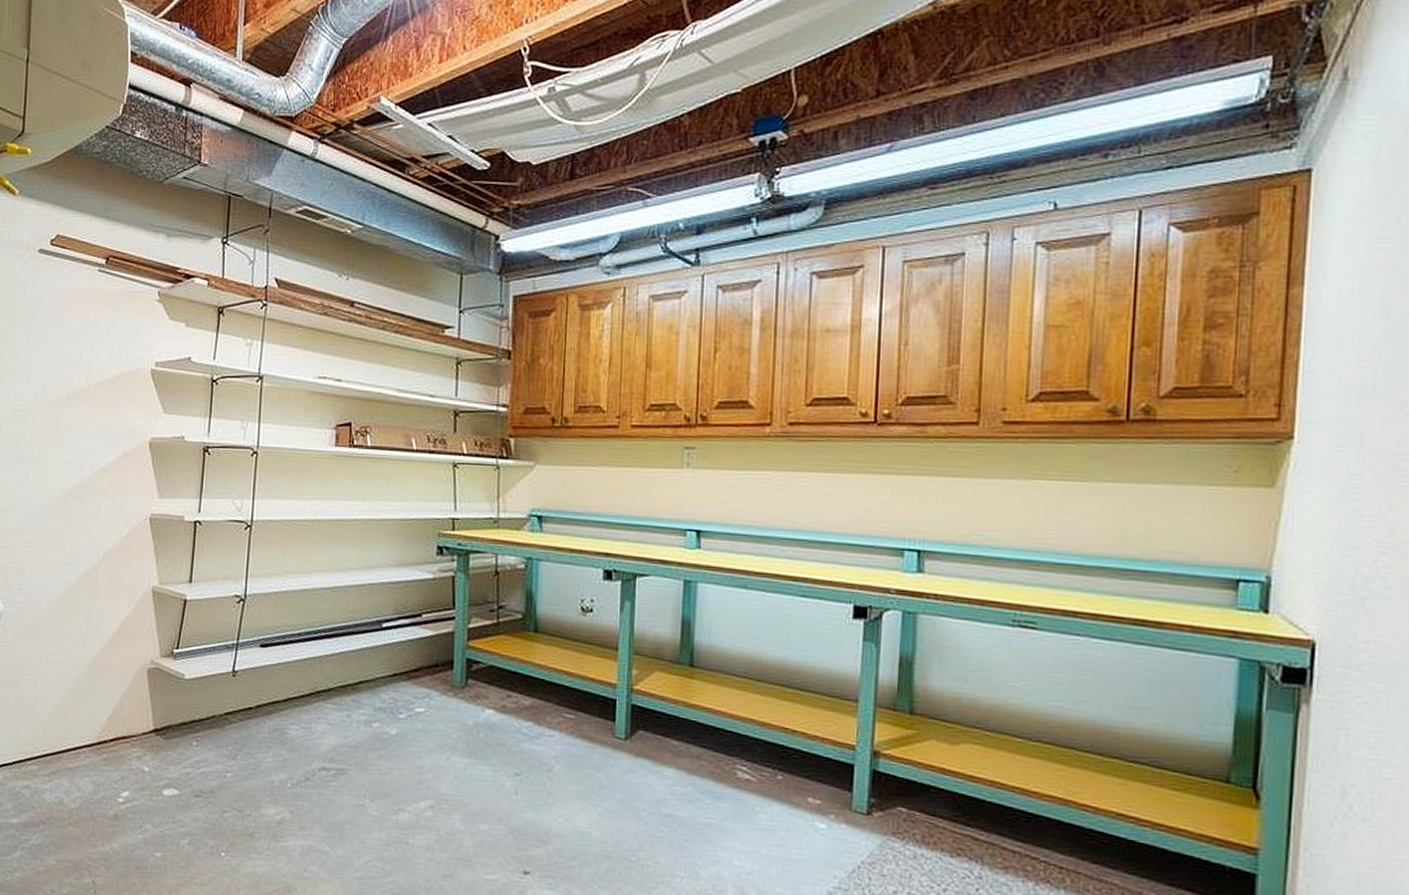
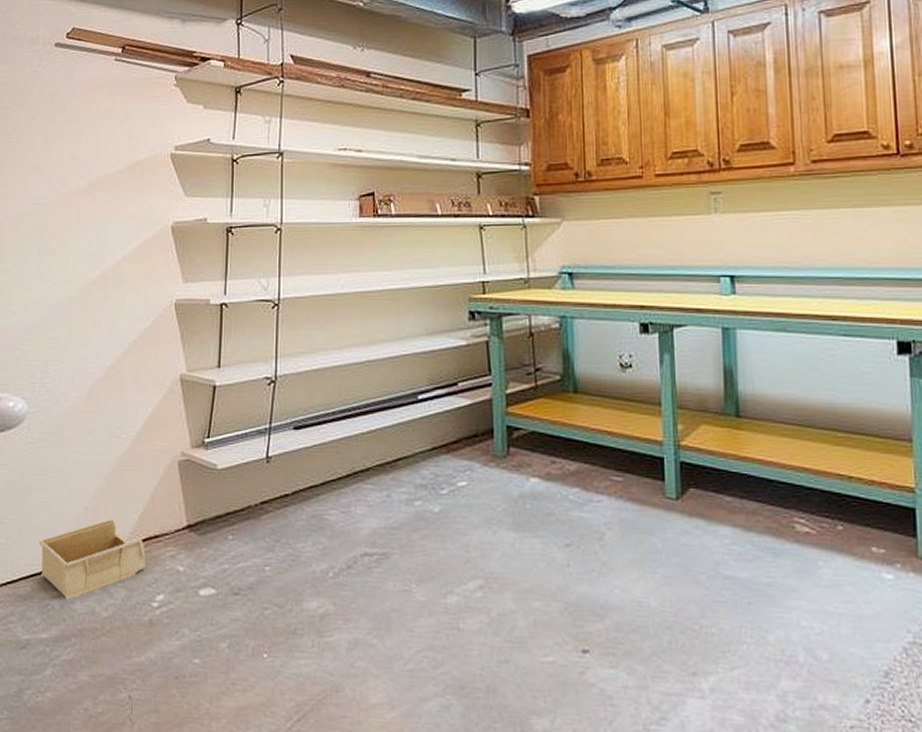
storage bin: none [11,718,113,790] -> present [39,520,145,600]

